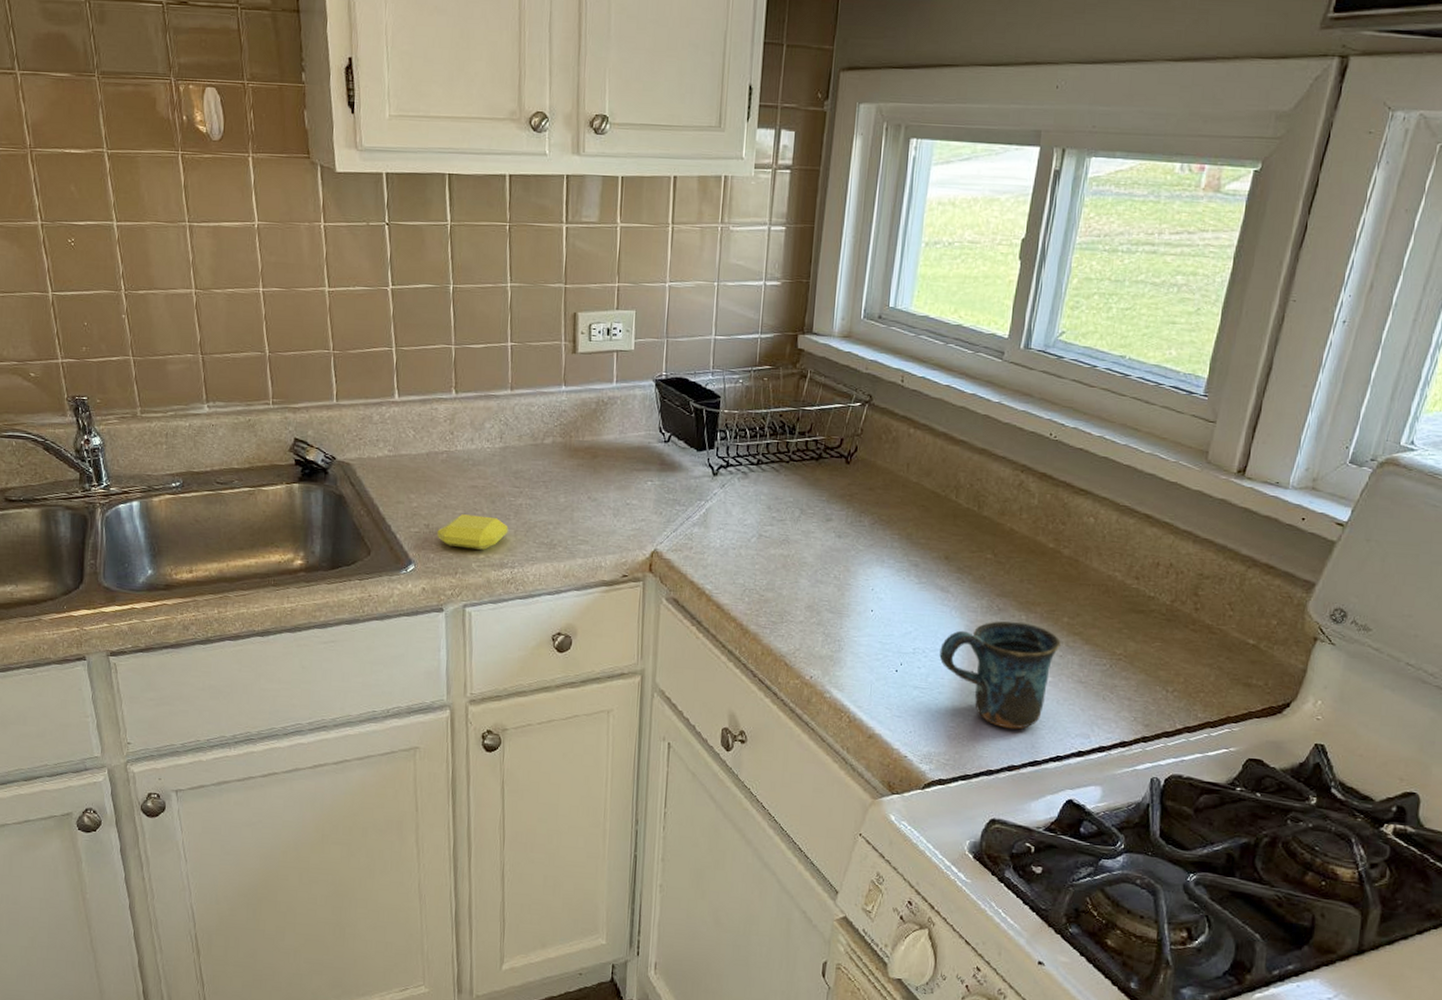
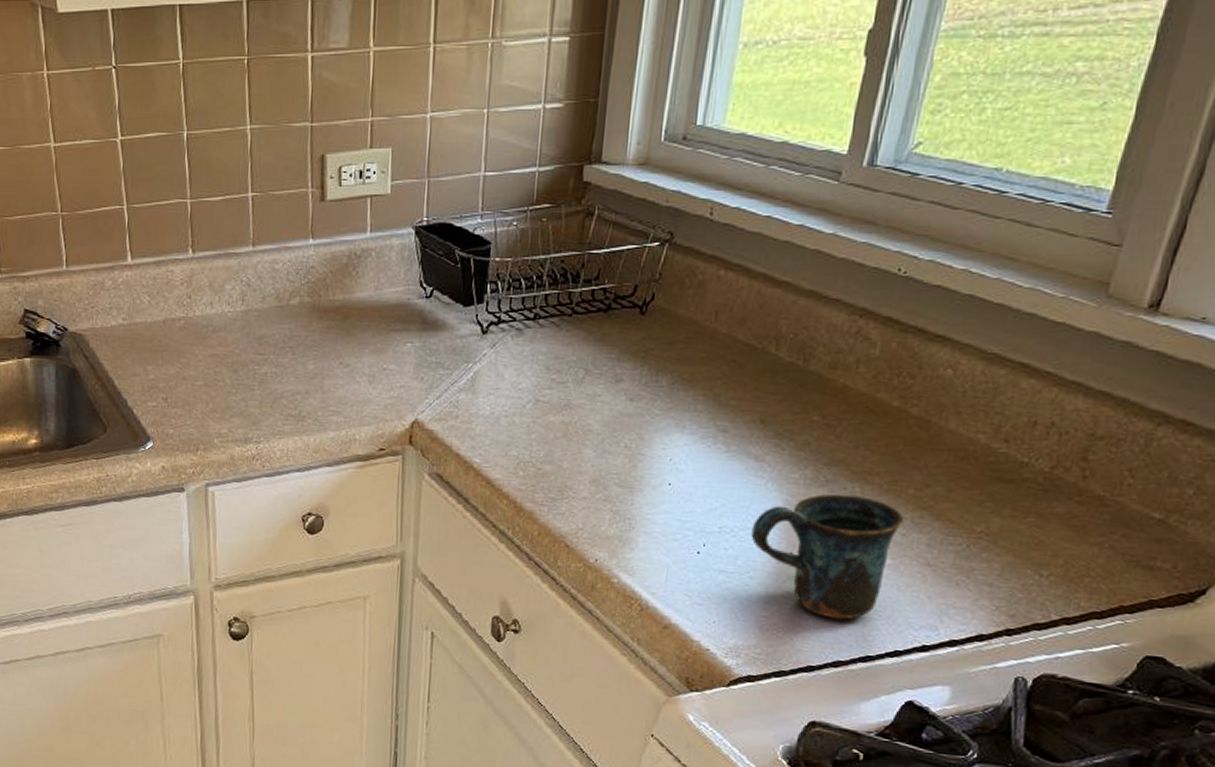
soap bar: present [437,514,509,550] -> none [176,386,253,424]

